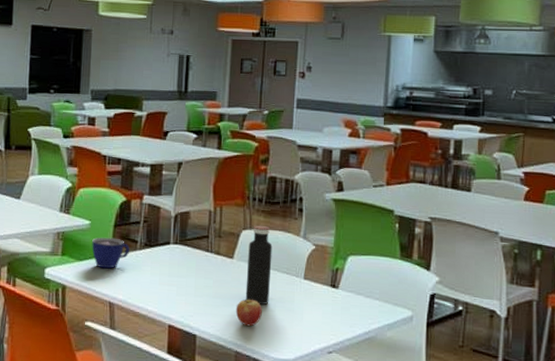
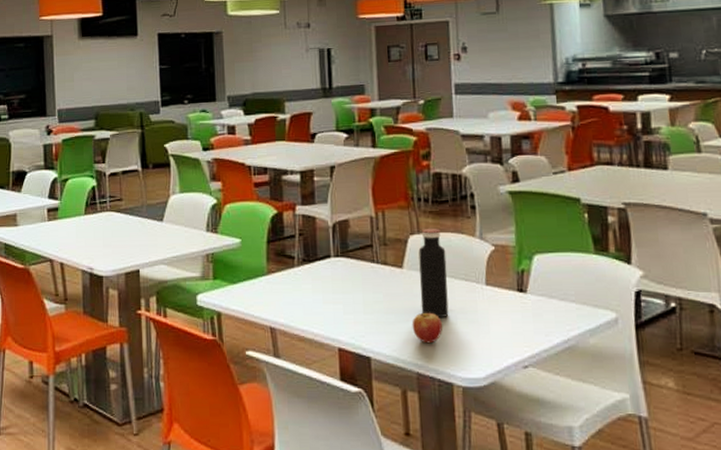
cup: present [92,237,130,269] -> none [245,255,287,290]

